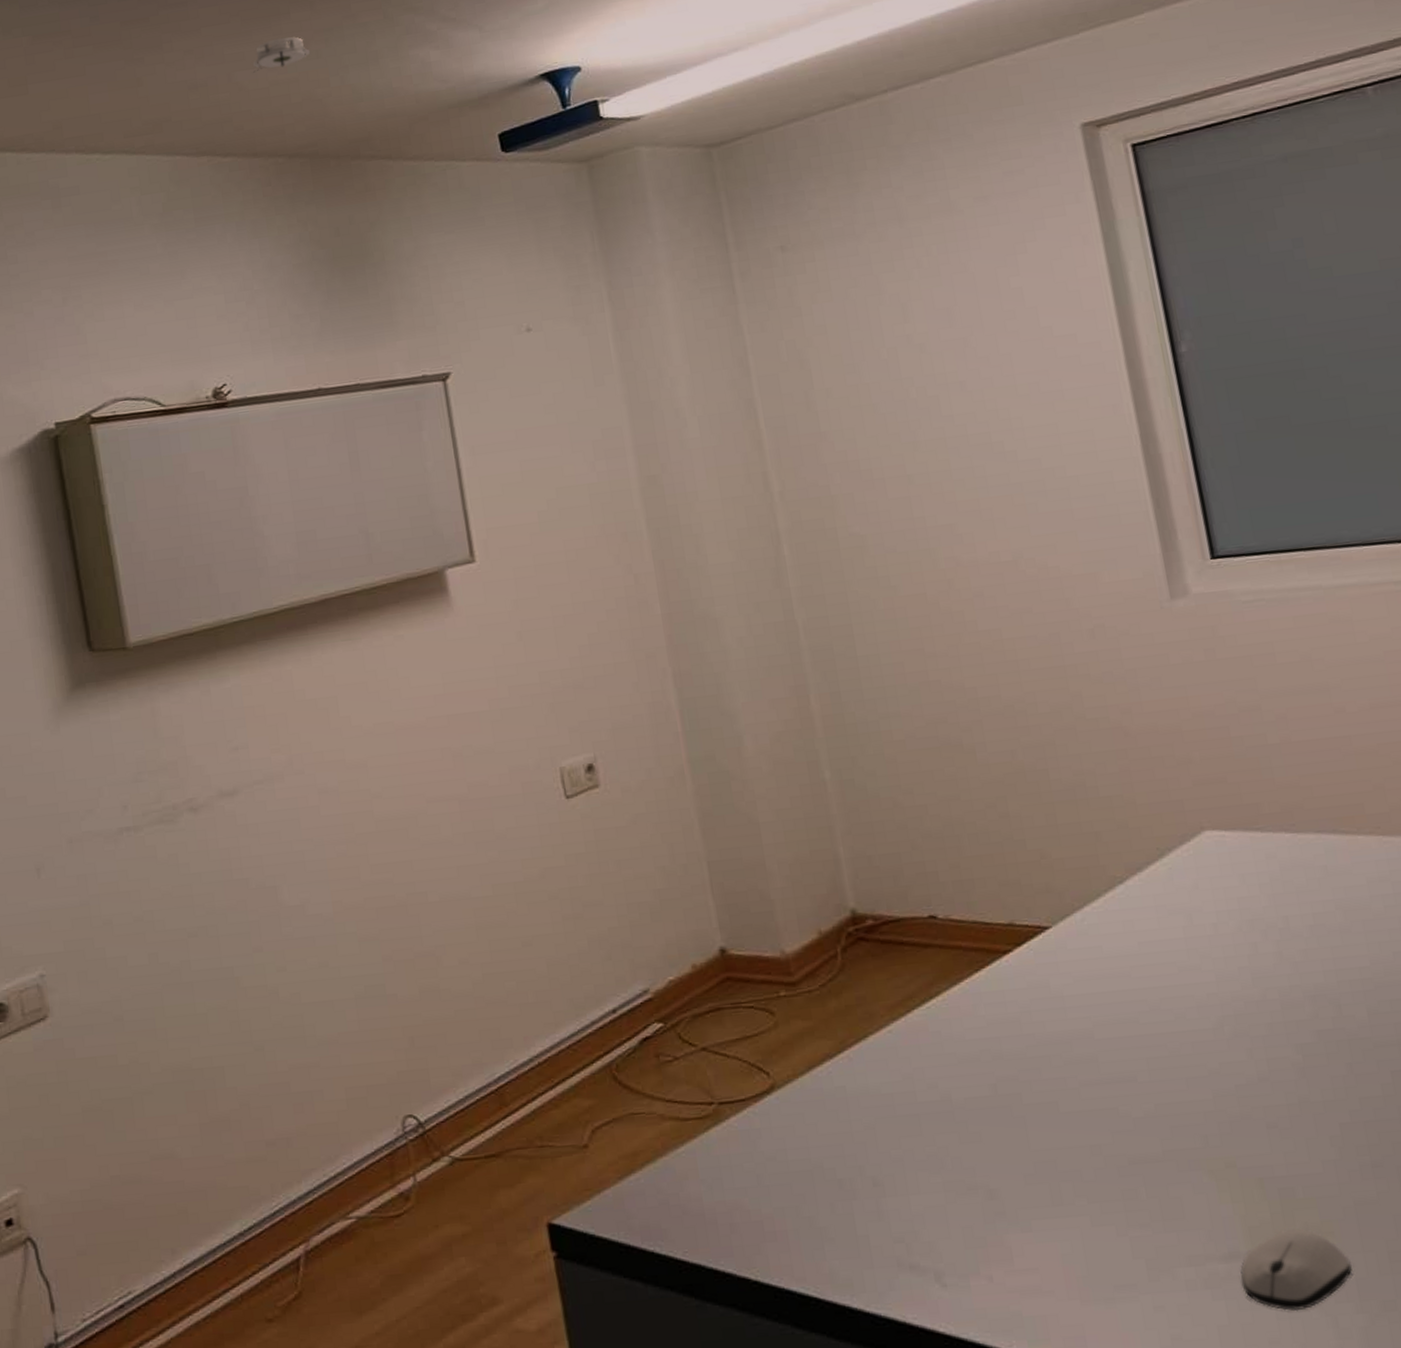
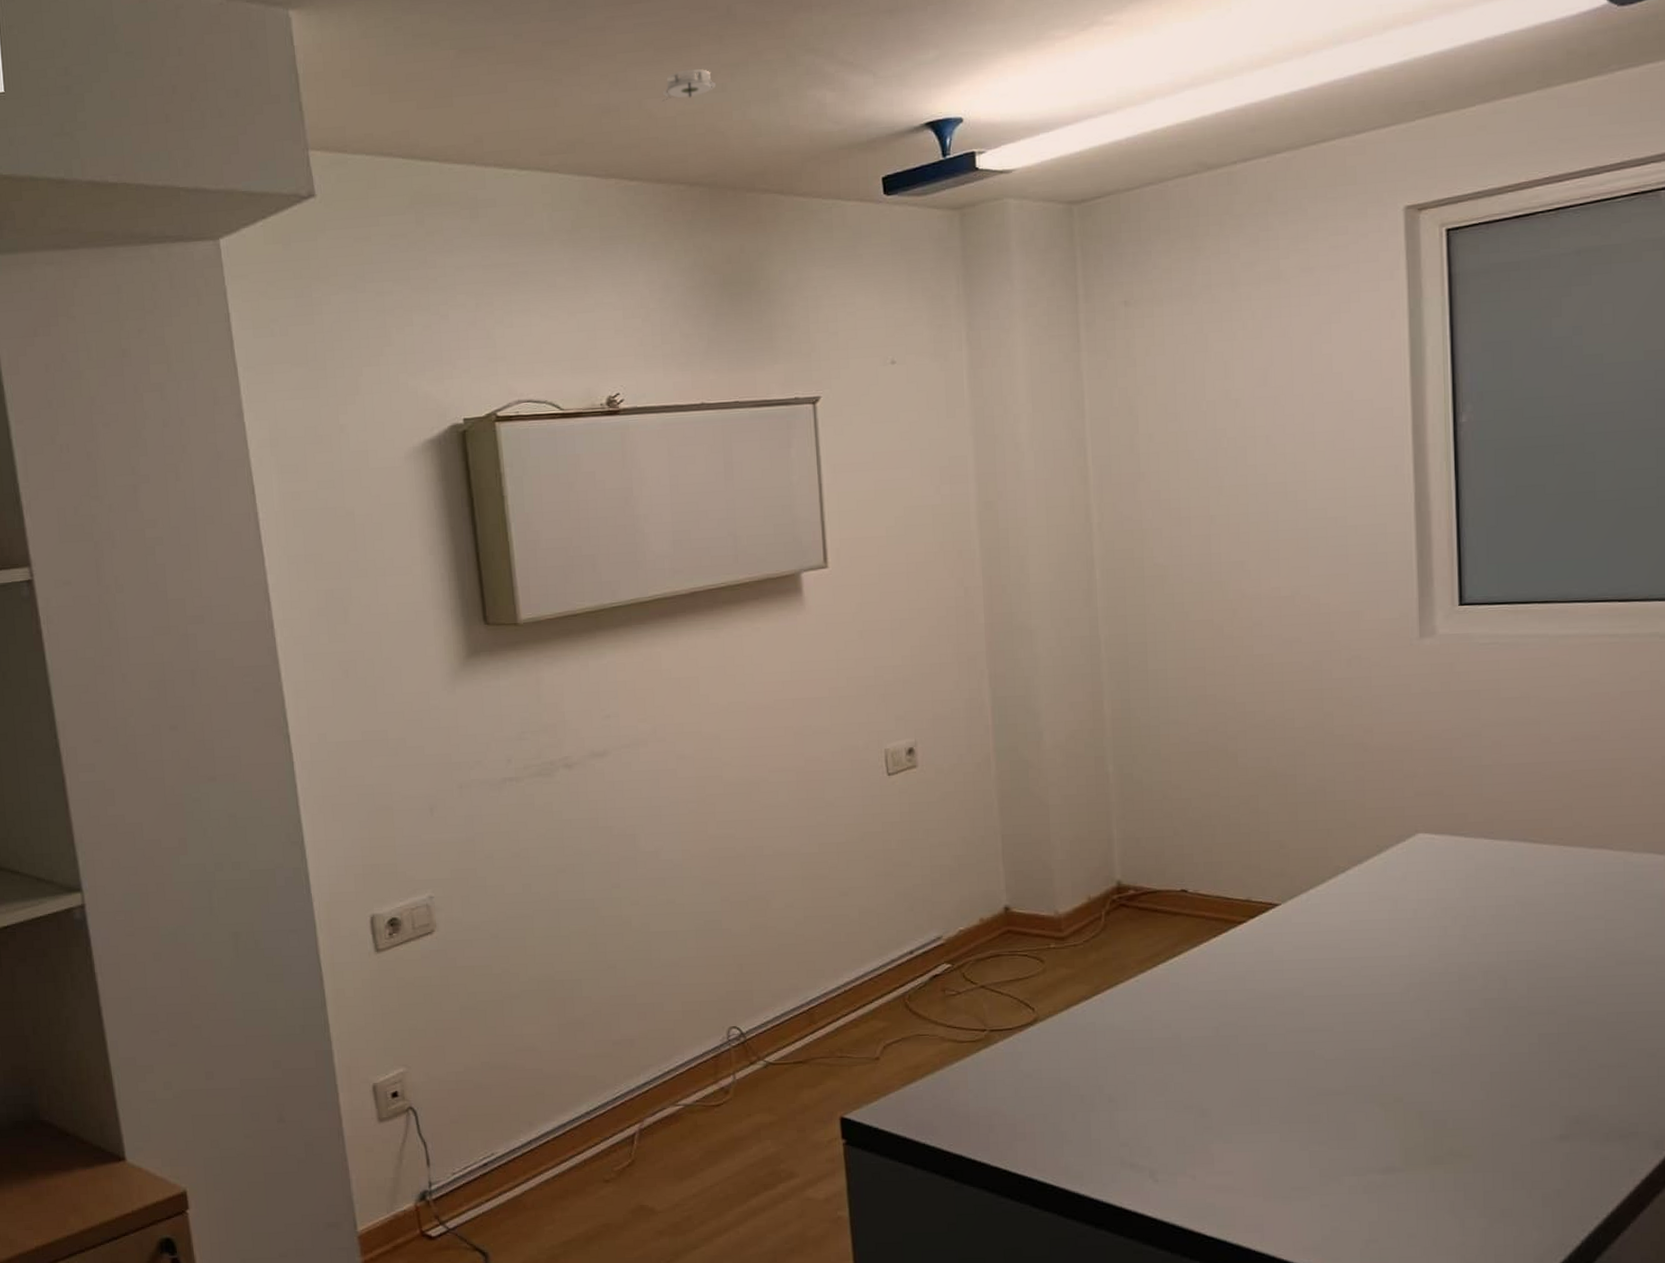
computer mouse: present [1240,1228,1352,1311] -> none [1393,1151,1482,1214]

